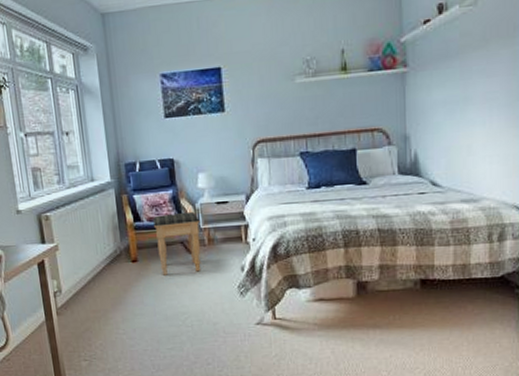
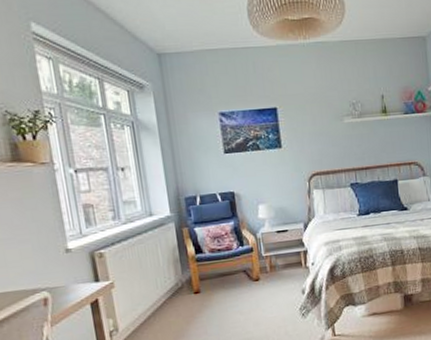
footstool: present [153,211,201,276] -> none [215,241,264,305]

